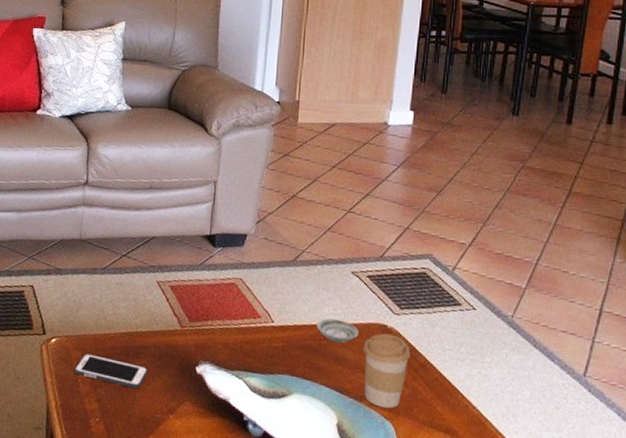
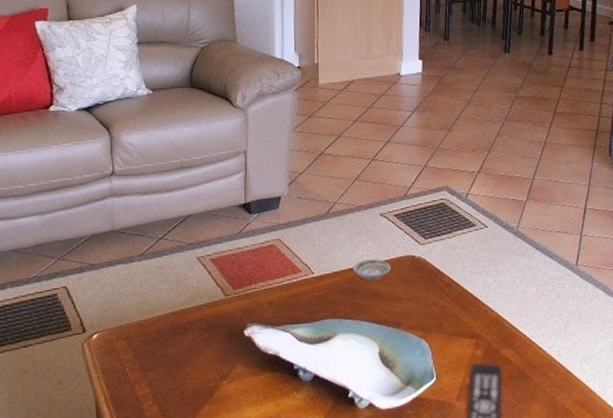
cell phone: present [73,353,148,389] -> none [120,340,197,365]
coffee cup: present [363,333,411,409] -> none [396,263,437,329]

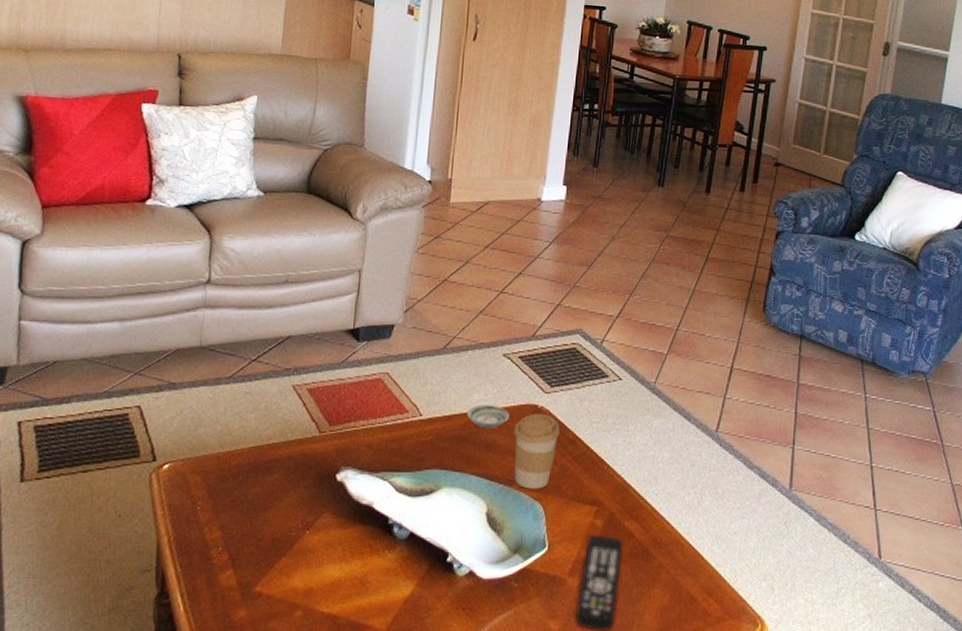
coffee cup: none [396,263,437,329] -> present [514,413,560,490]

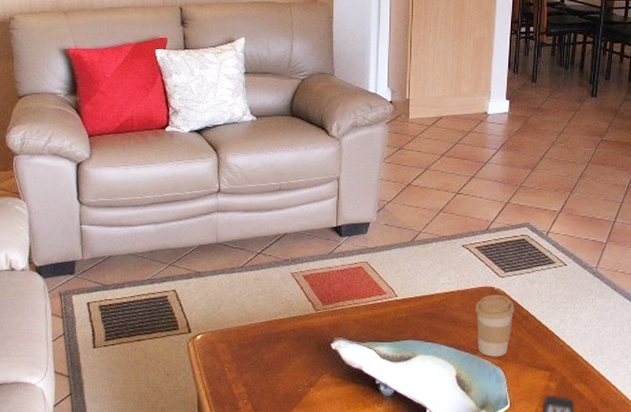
saucer: present [467,405,510,430] -> none [435,287,471,308]

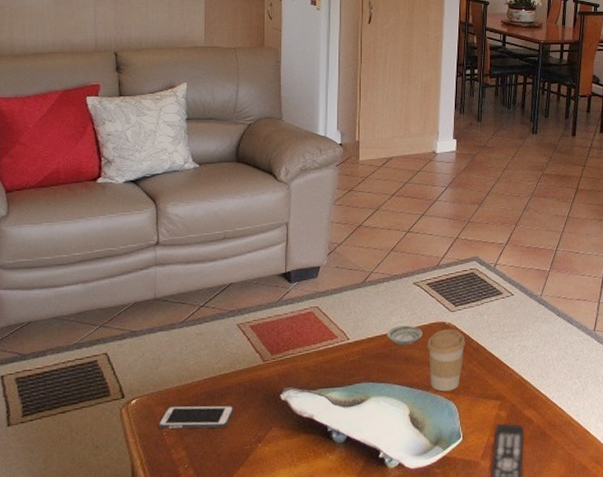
cell phone: none [220,345,288,370] -> present [157,405,234,429]
saucer: none [435,287,471,308] -> present [387,325,423,346]

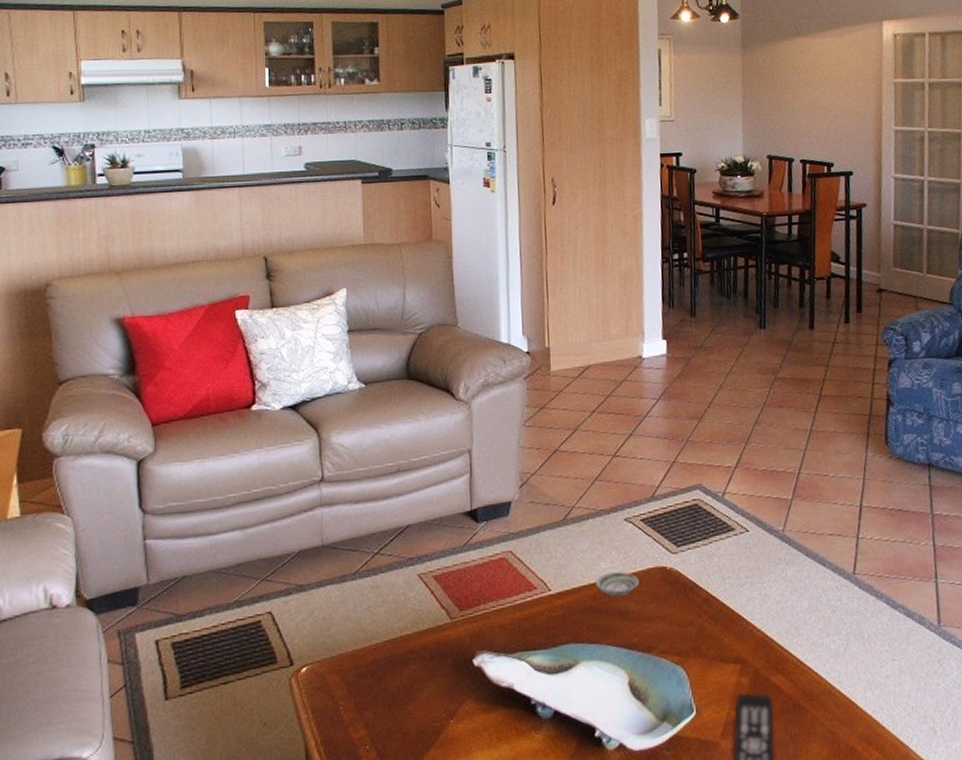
cell phone: present [157,405,234,429] -> none [332,673,419,703]
coffee cup: present [427,329,466,392] -> none [645,575,693,654]

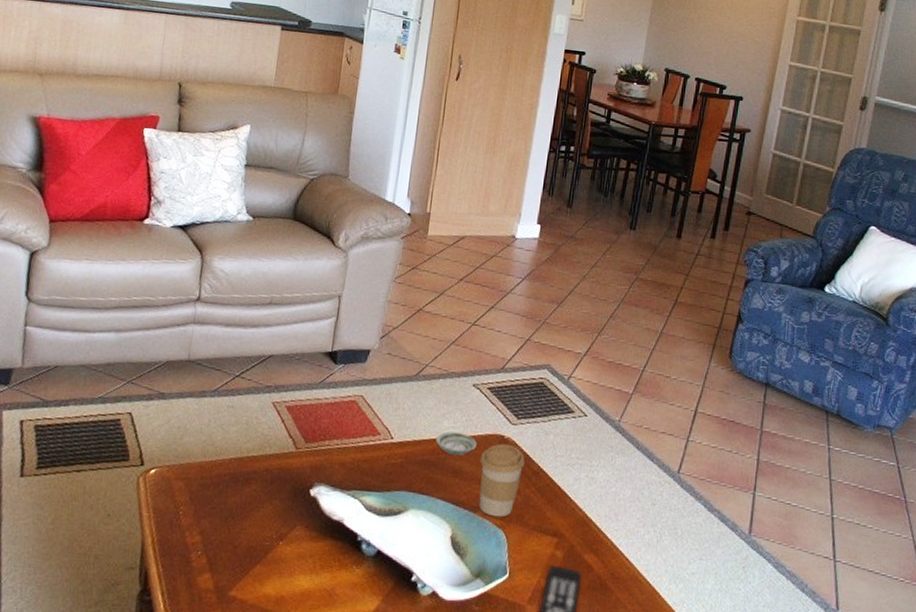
coffee cup: none [645,575,693,654] -> present [478,443,525,518]

